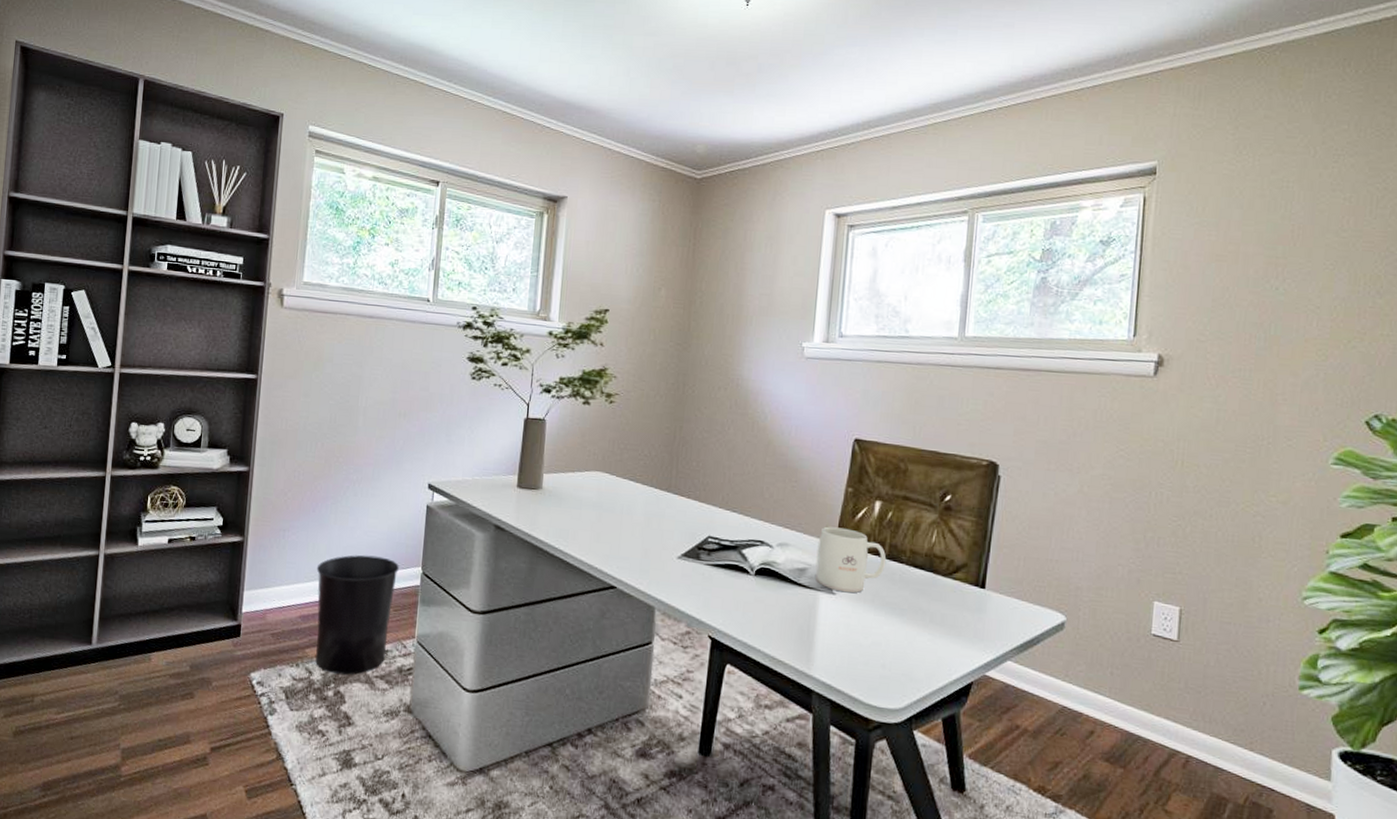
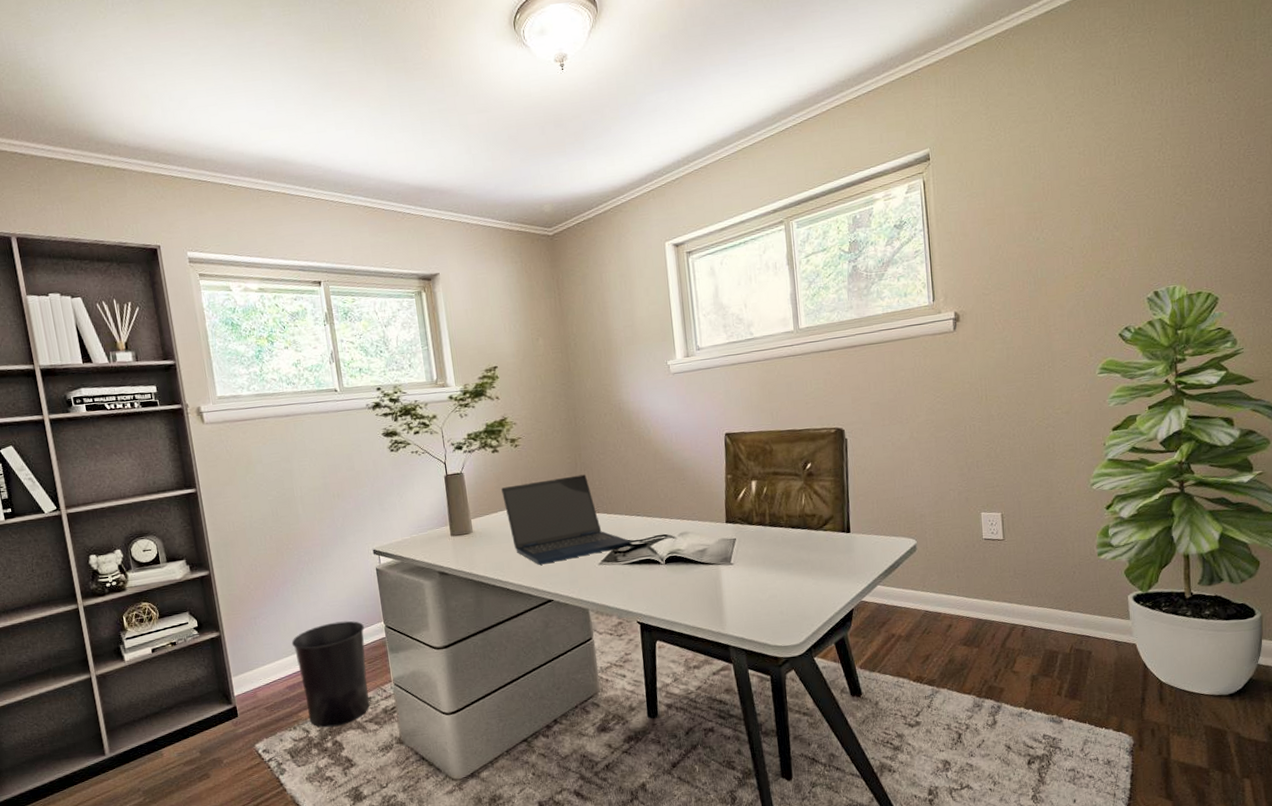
laptop: none [584,445,720,545] -> present [501,474,632,565]
mug: present [815,526,887,593] -> none [711,508,769,562]

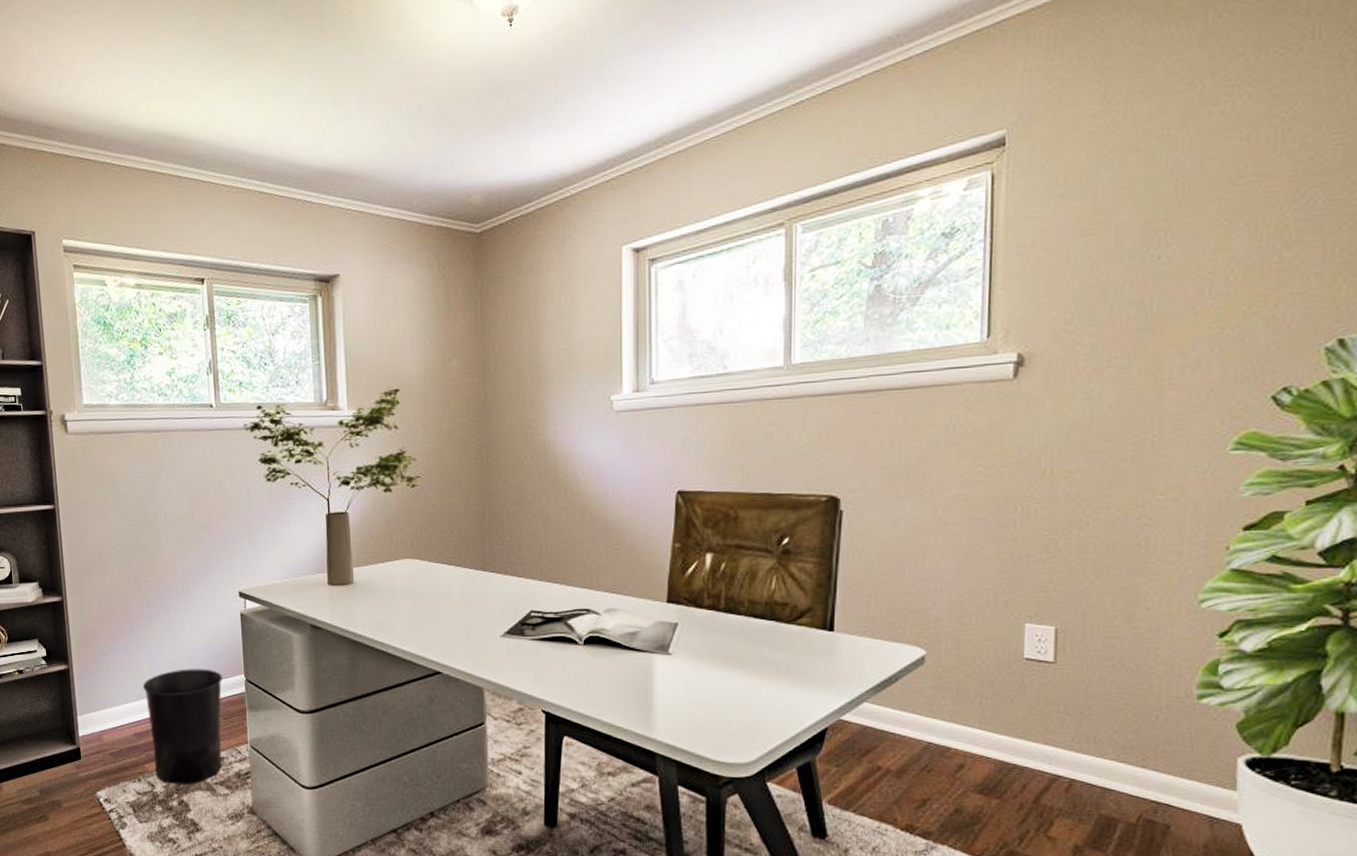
laptop: present [501,474,632,565] -> none [391,527,544,629]

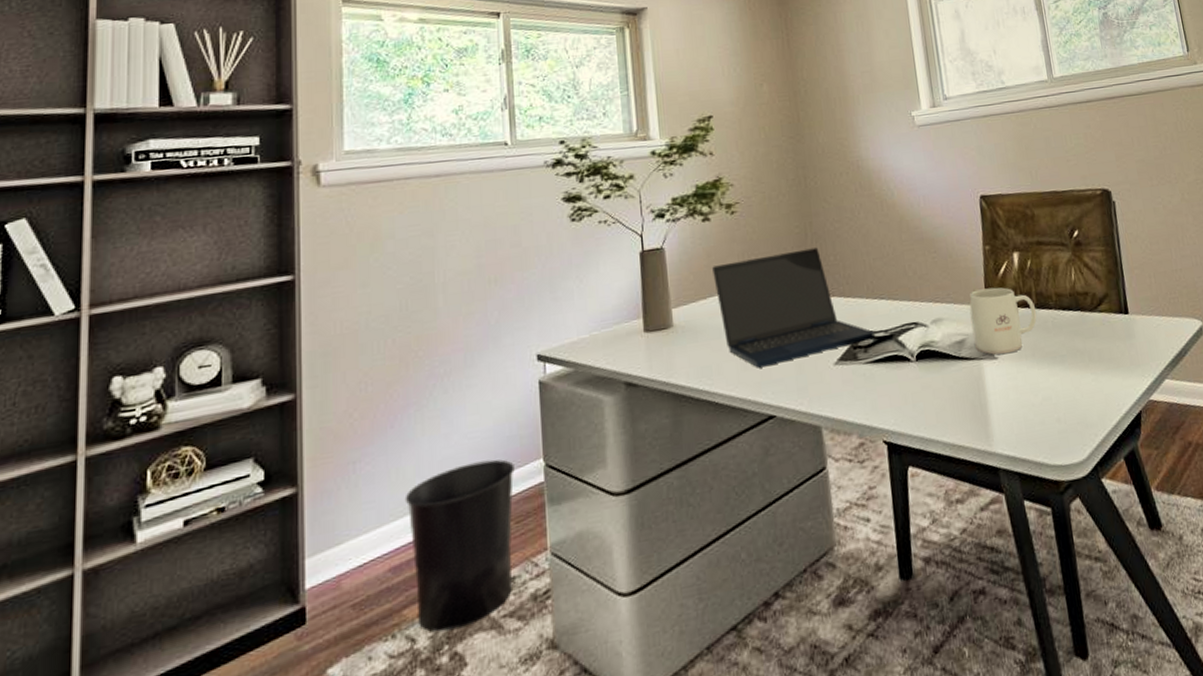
laptop: none [391,527,544,629] -> present [712,247,875,368]
mug: none [647,586,723,652] -> present [969,287,1037,355]

